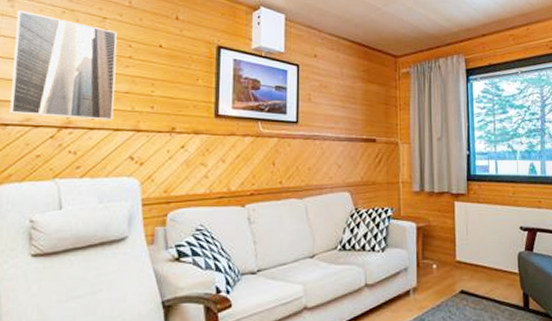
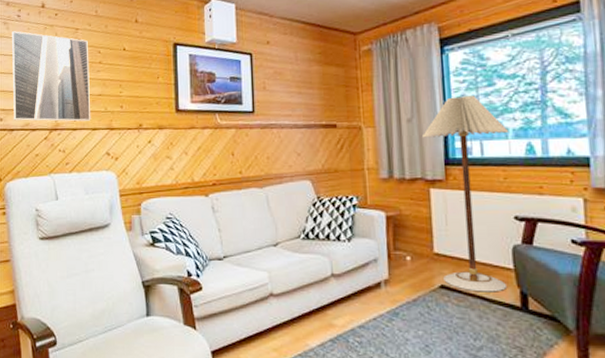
floor lamp: none [450,121,517,295] -> present [422,96,509,292]

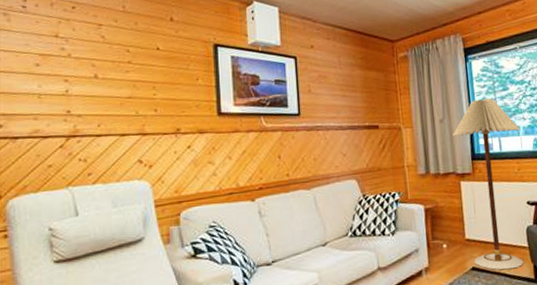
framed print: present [11,31,91,122] -> none [14,24,119,127]

